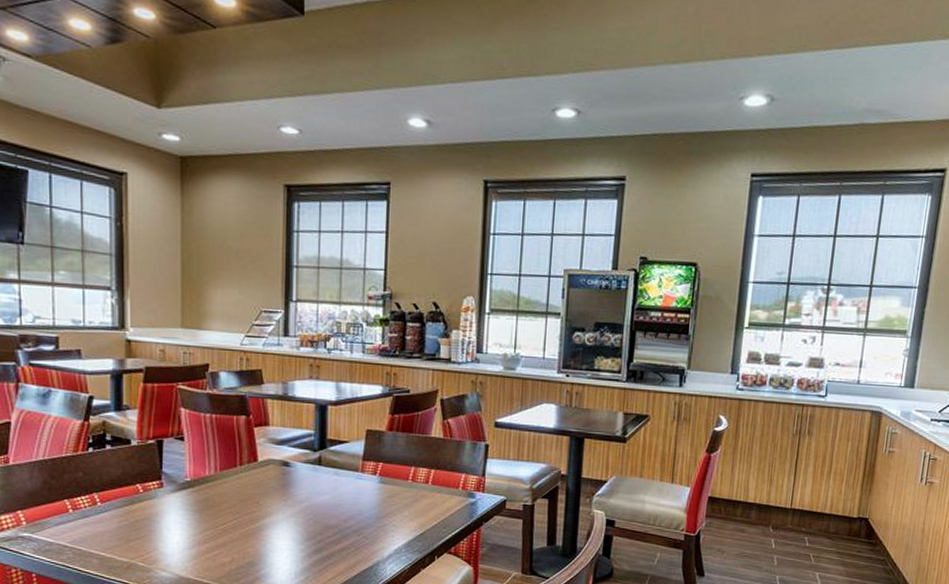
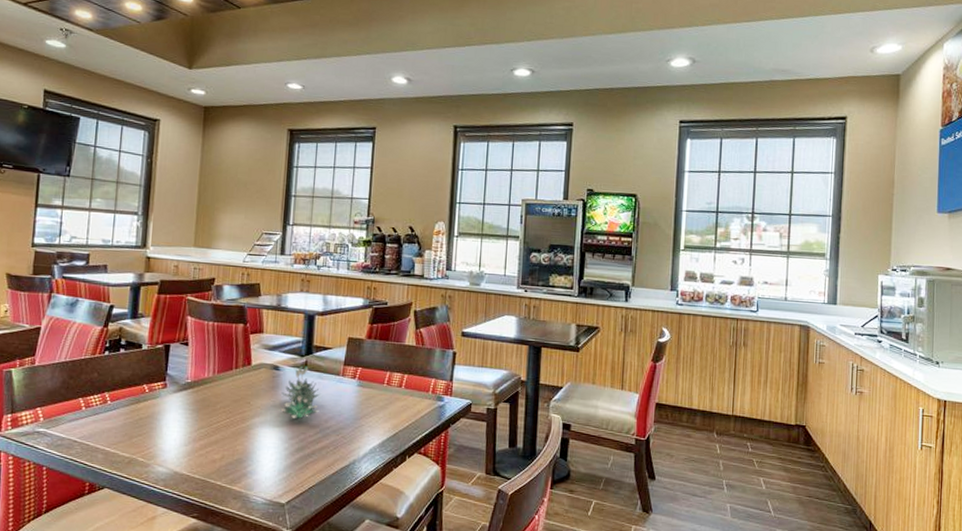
succulent plant: none [294,461,338,520] -> present [281,366,321,420]

